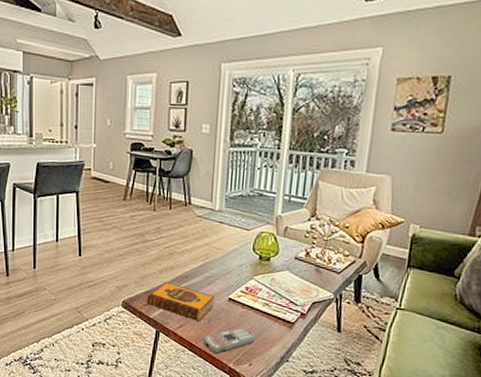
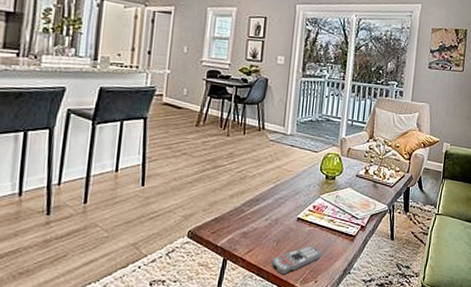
hardback book: present [145,281,215,323] -> none [213,206,285,245]

